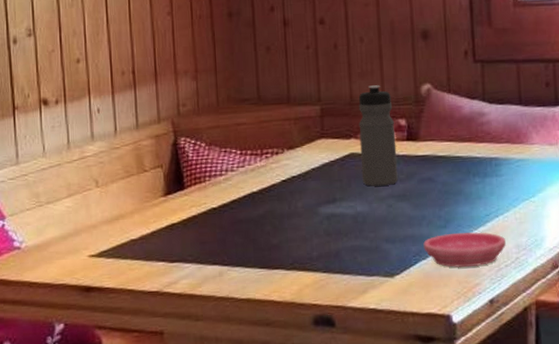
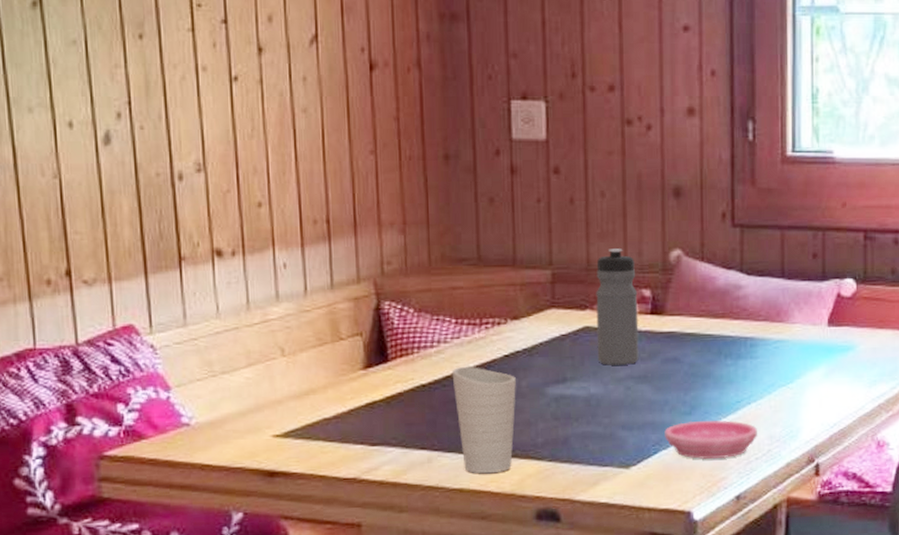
cup: none [238,191,293,285] -> present [452,366,516,474]

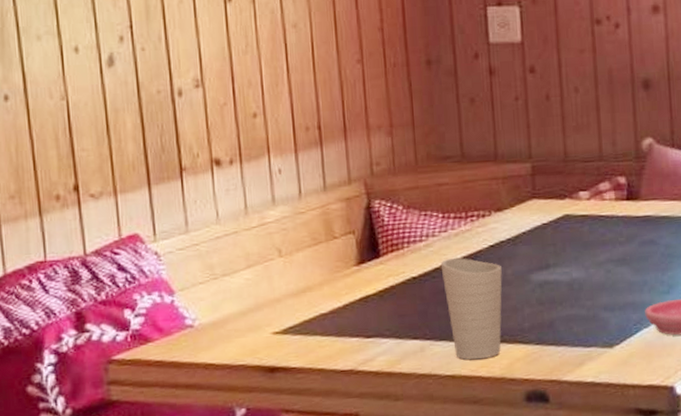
water bottle: present [596,249,639,365] -> none [574,140,618,251]

